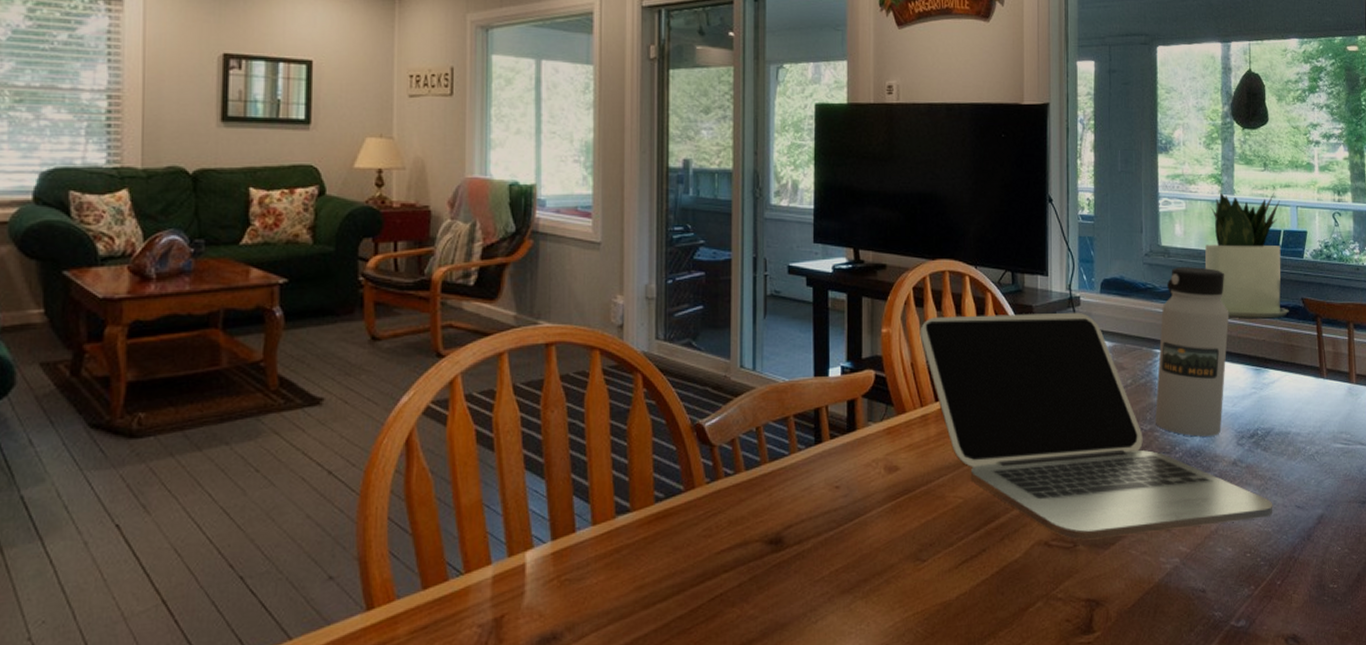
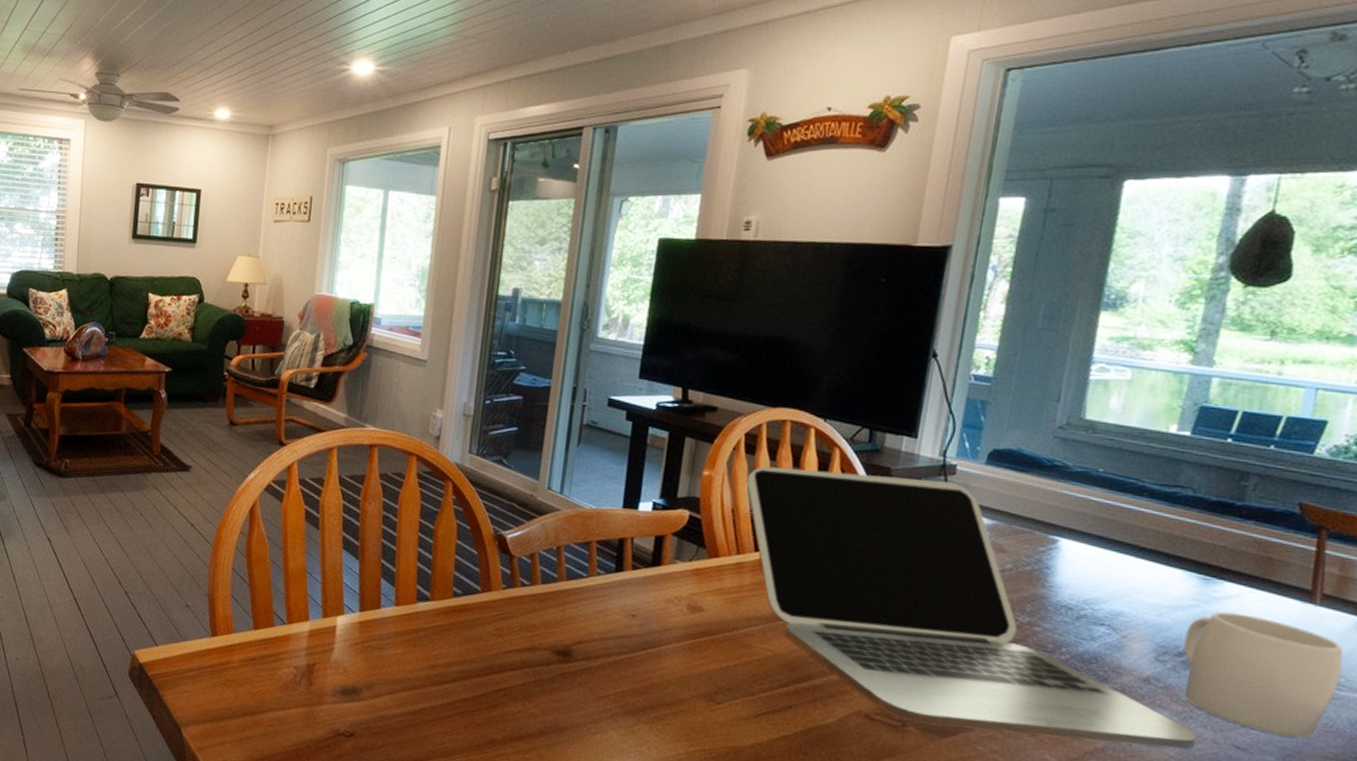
water bottle: present [1154,267,1229,437] -> none [1036,446,1176,645]
planter: present [1204,193,1290,319] -> none [1146,364,1291,523]
mug: none [1252,394,1348,491] -> present [1183,611,1344,738]

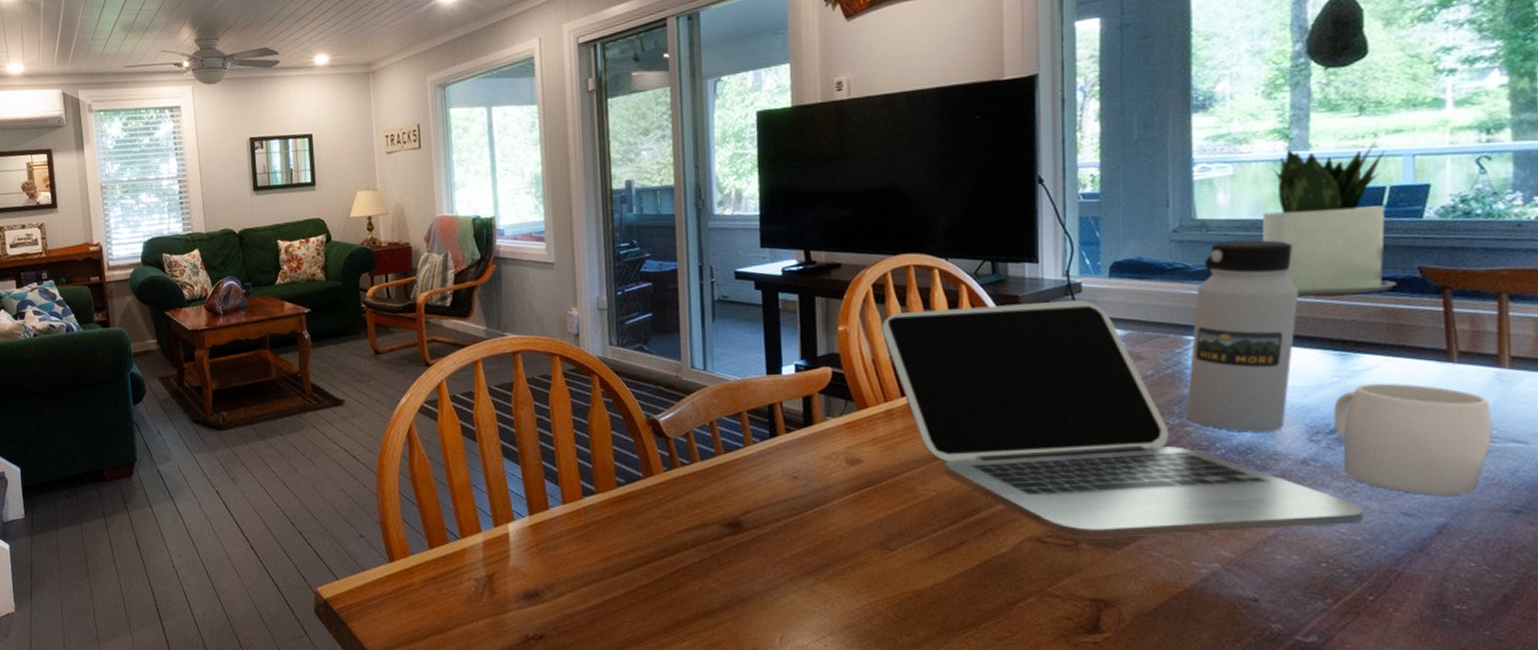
water bottle: none [1036,446,1176,645] -> present [1185,239,1300,432]
planter: none [1146,364,1291,523] -> present [1261,141,1398,296]

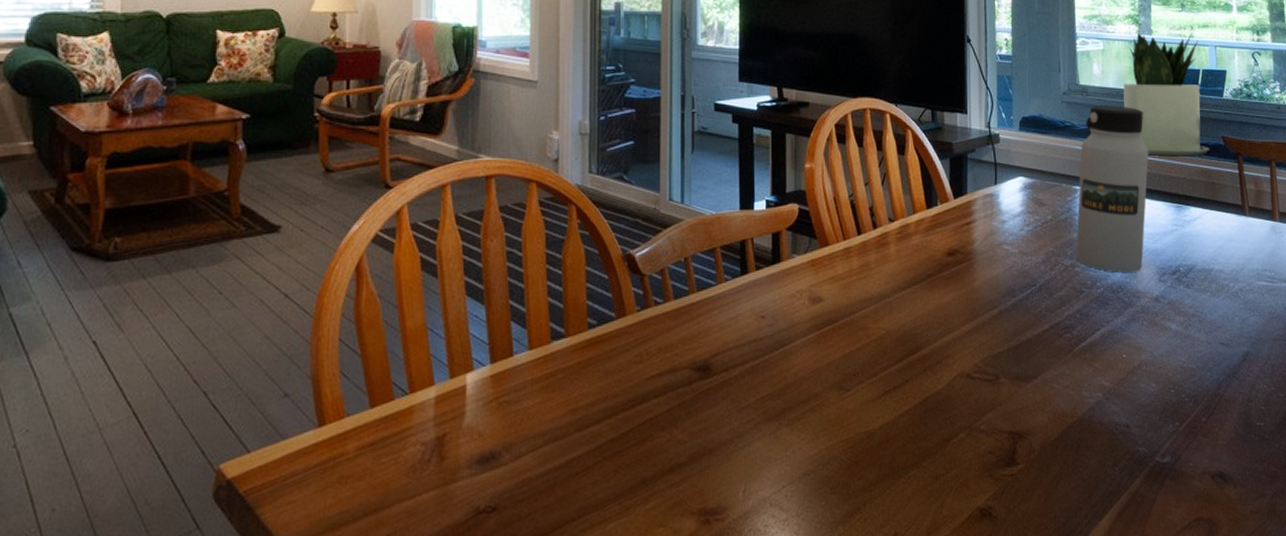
laptop: present [881,299,1365,539] -> none [842,149,1197,373]
mug: present [1333,383,1492,496] -> none [1174,231,1272,328]

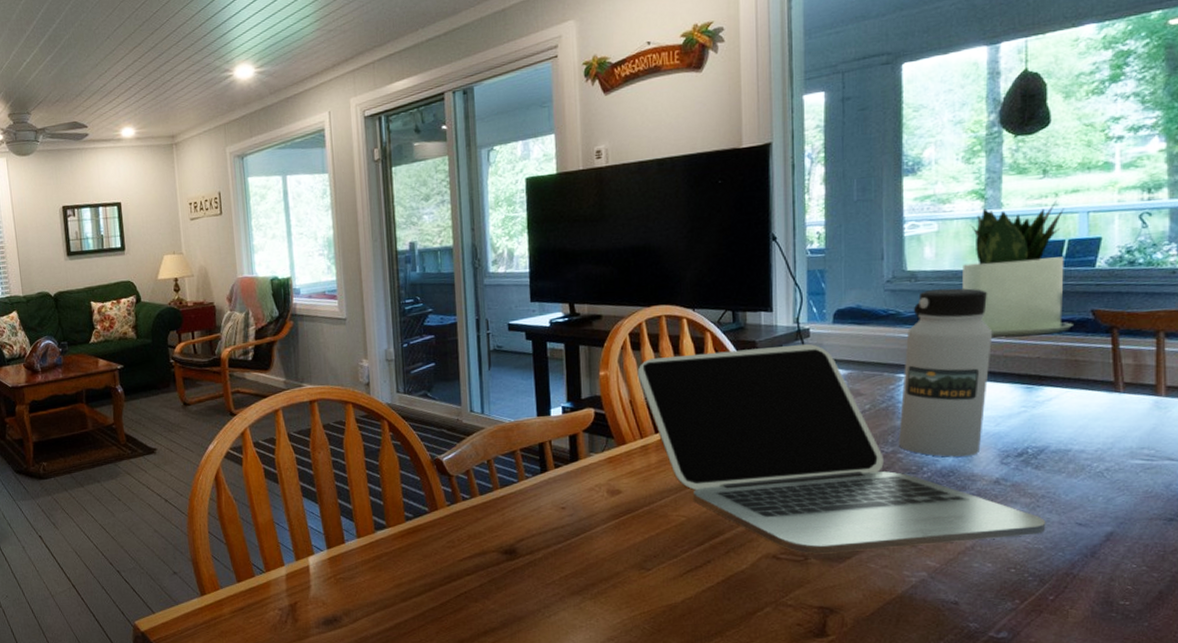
laptop: none [842,149,1197,373] -> present [637,343,1046,554]

